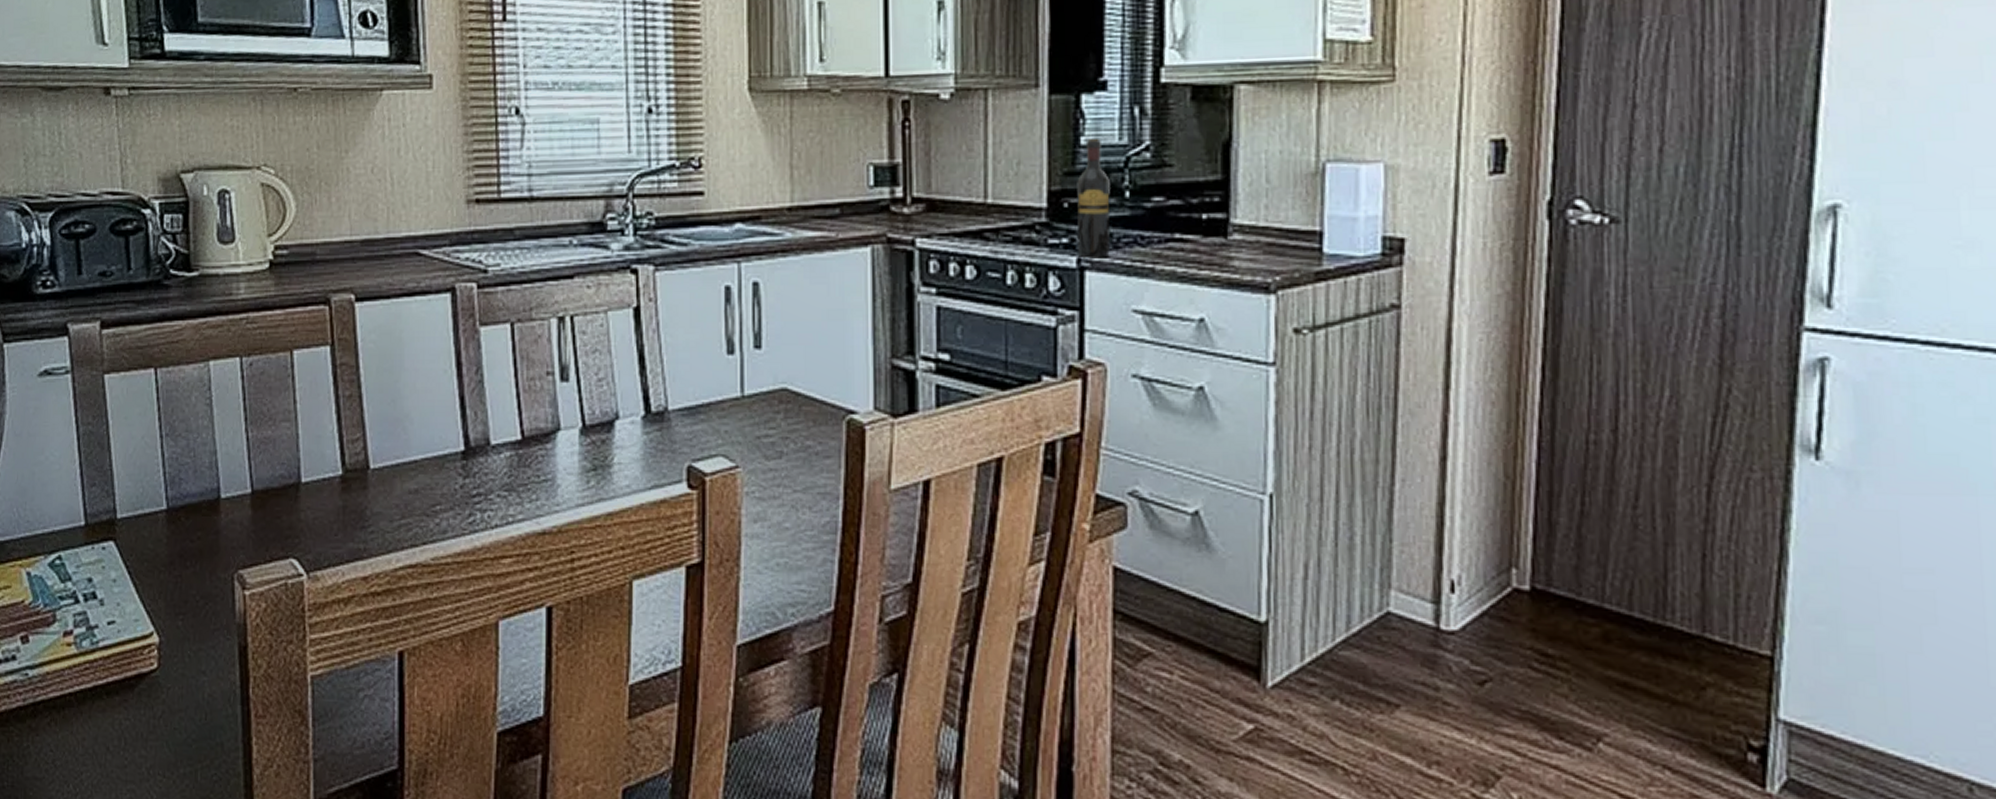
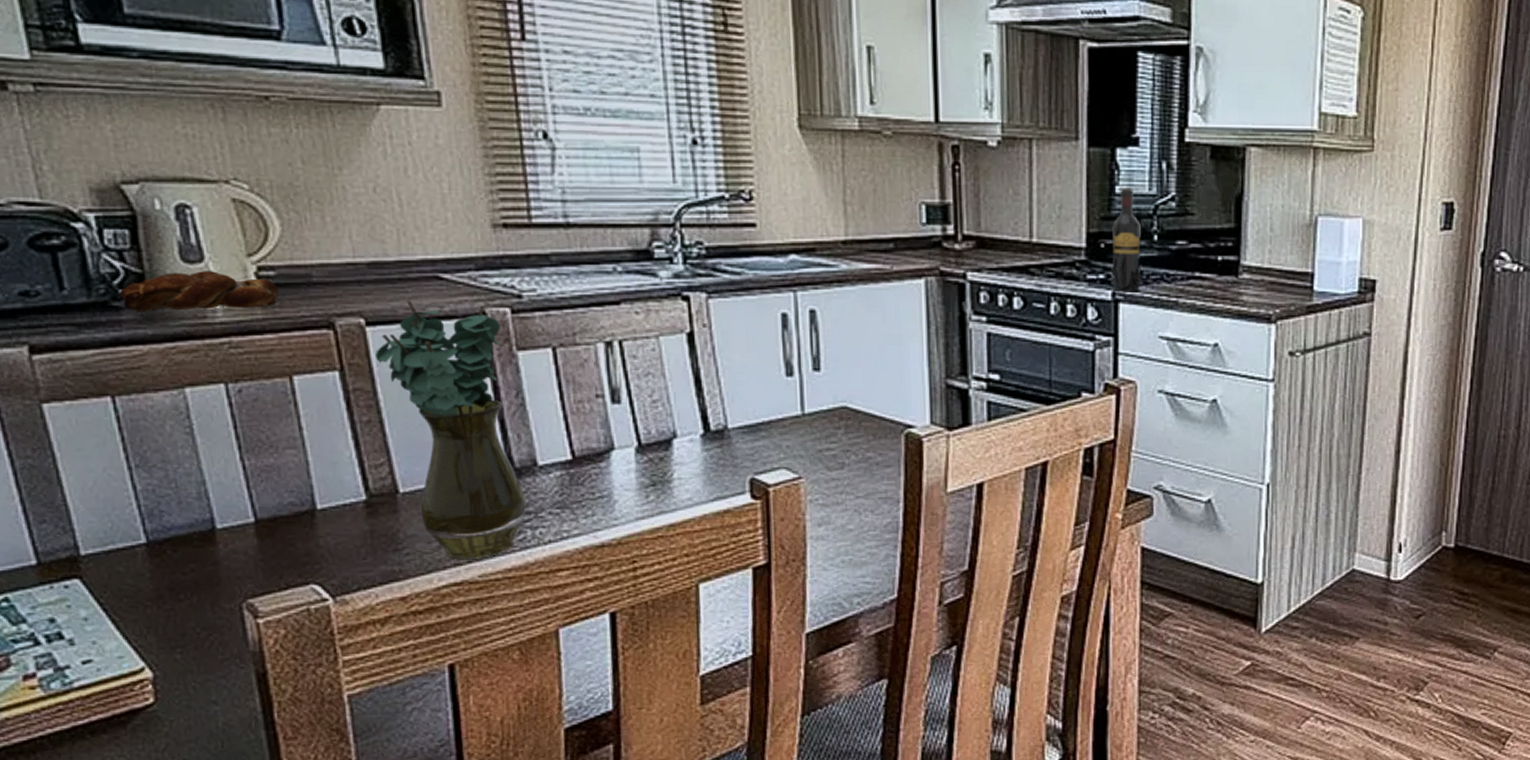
bread loaf: none [169,251,289,290] -> present [118,271,279,313]
vase: none [361,277,478,540] -> present [375,301,527,559]

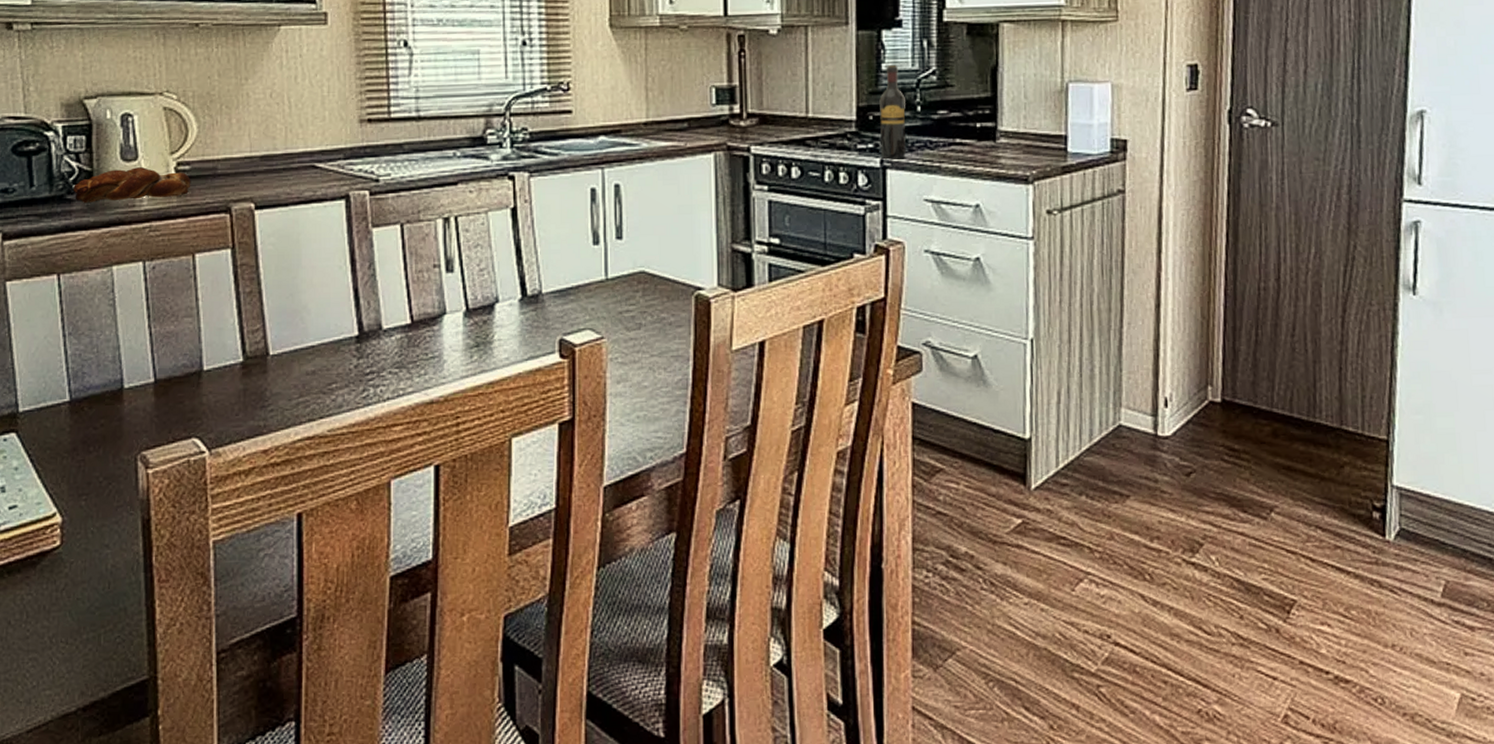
vase: present [375,301,527,559] -> none [261,187,371,415]

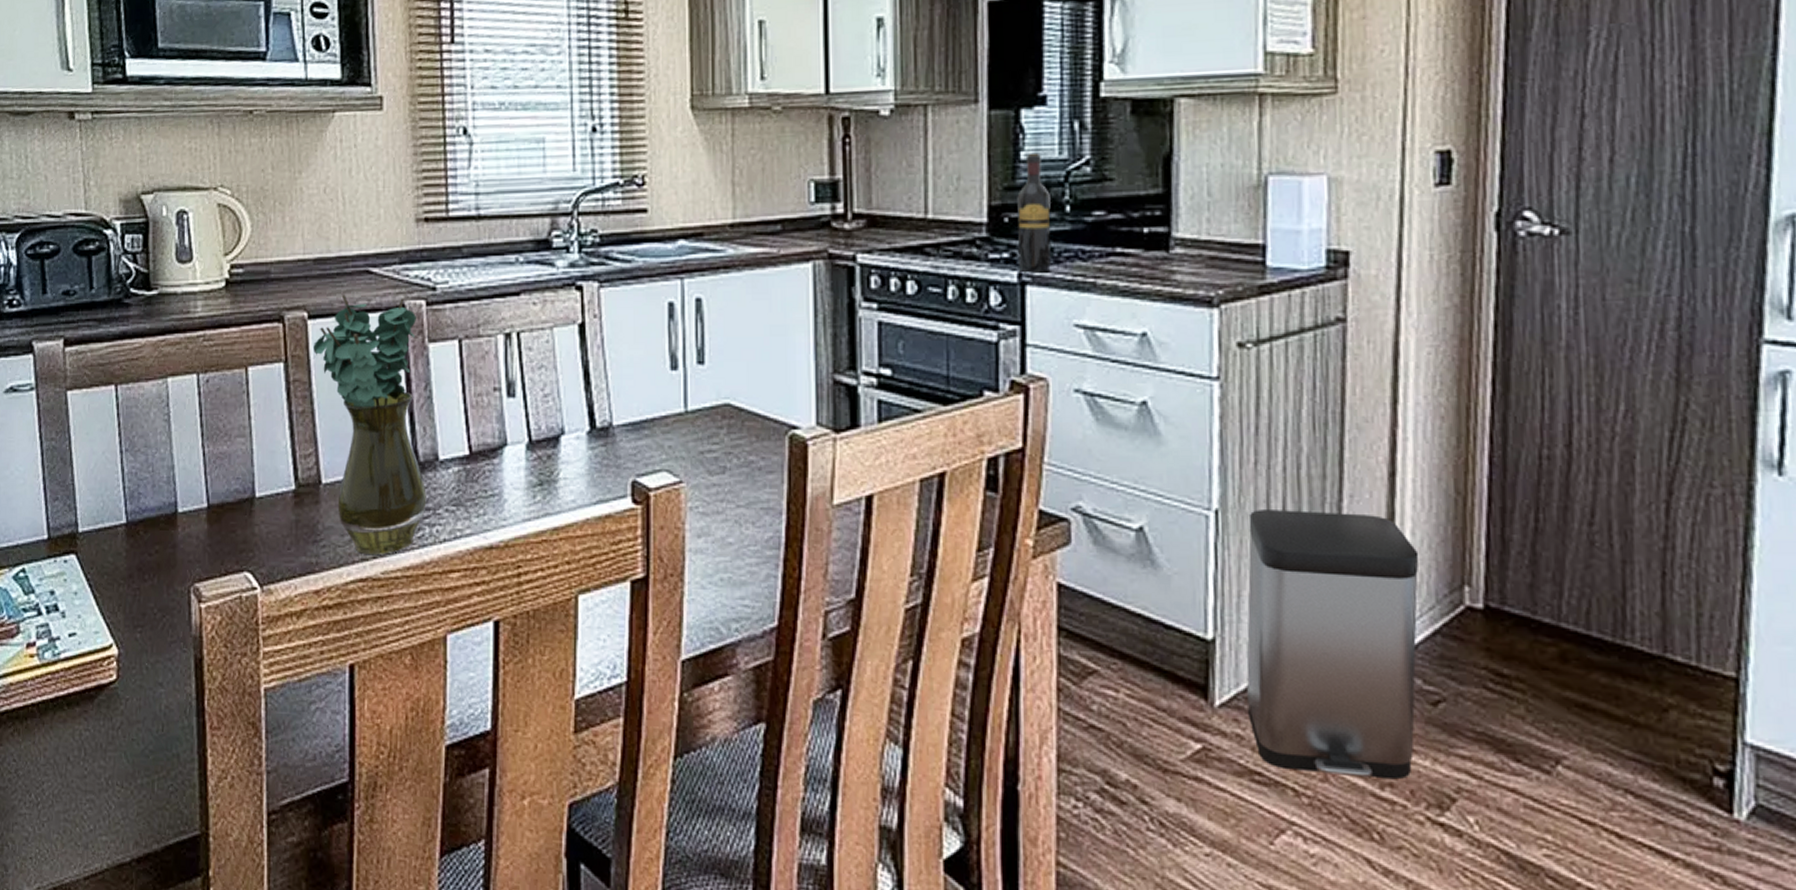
bread loaf: present [72,167,191,204] -> none [130,270,245,309]
vase: none [261,187,371,415] -> present [313,295,427,554]
pedal bin: none [1054,336,1177,534] -> present [1247,510,1419,780]

